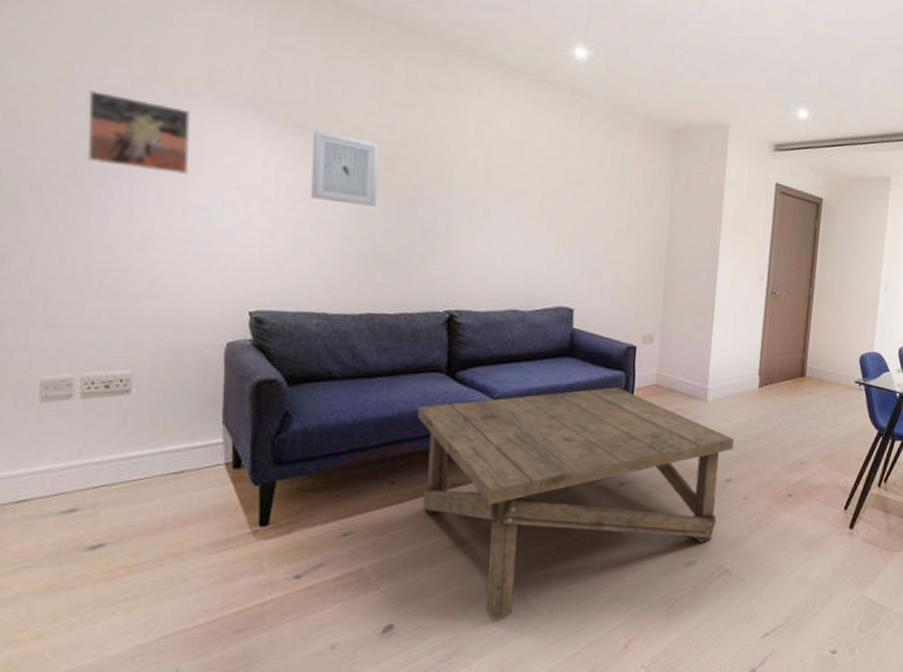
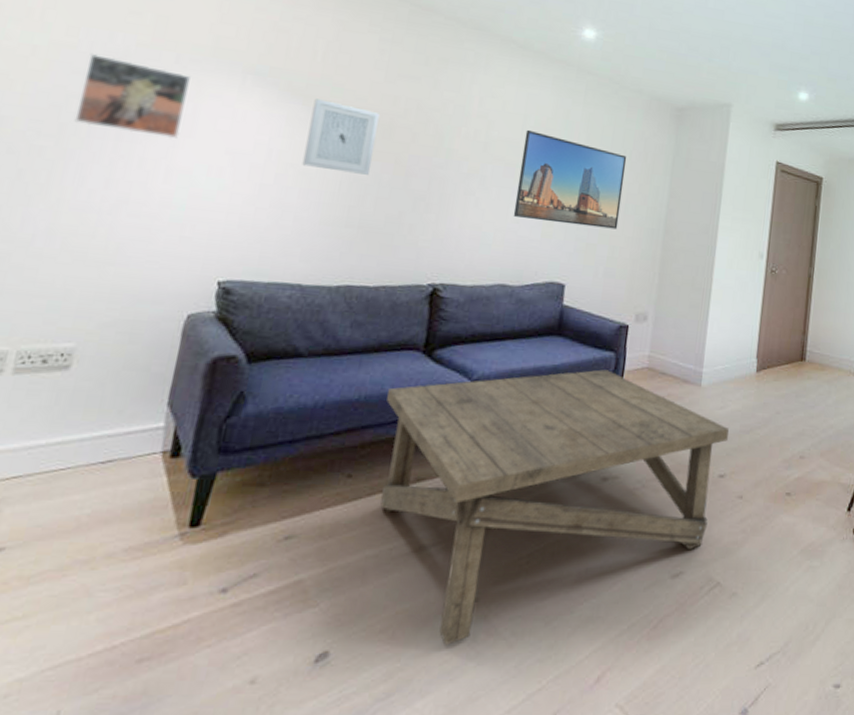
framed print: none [518,156,626,255] -> present [513,129,627,230]

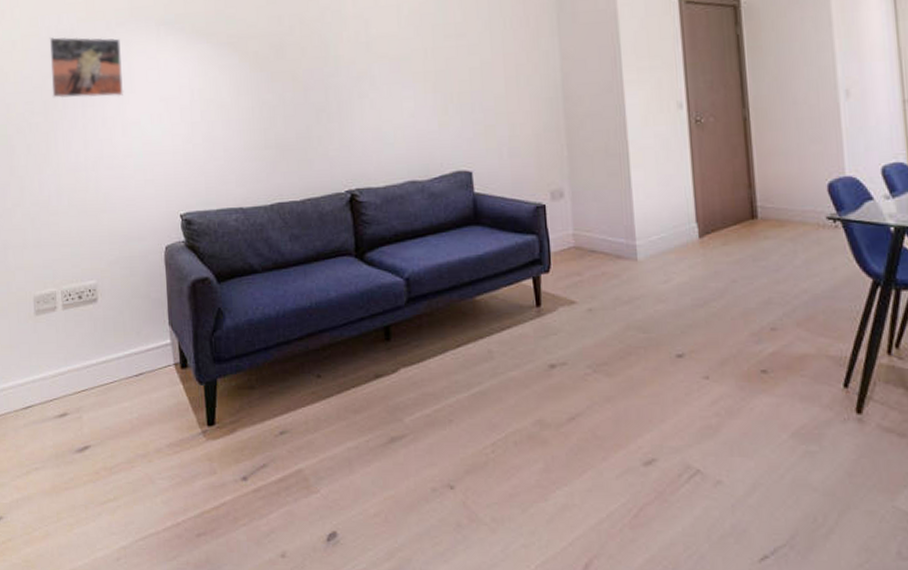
wall art: present [302,98,380,175] -> none [215,34,273,99]
coffee table: present [380,369,729,645] -> none [334,254,681,529]
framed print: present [513,129,627,230] -> none [402,19,513,111]

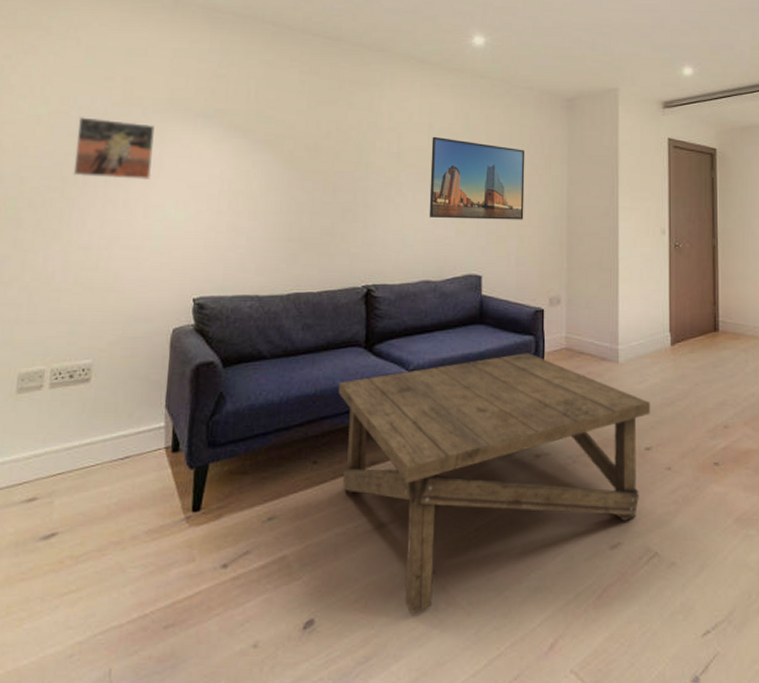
coffee table: none [334,254,681,529] -> present [339,353,651,614]
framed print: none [402,19,513,111] -> present [429,136,525,220]

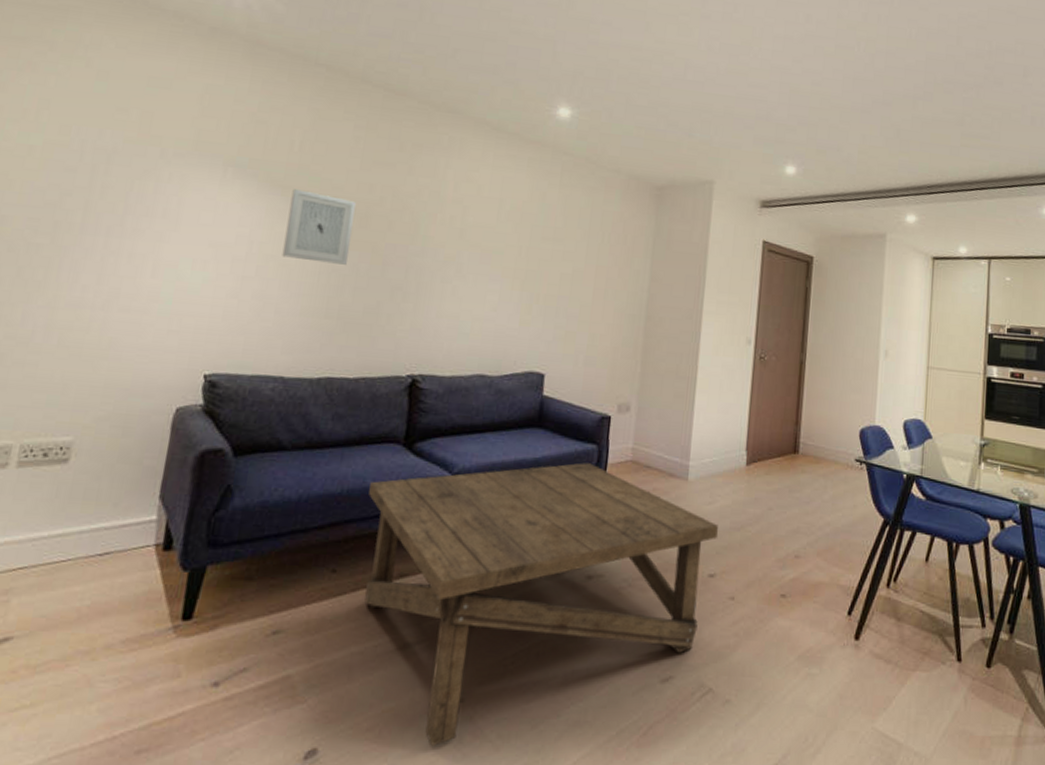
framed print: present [73,116,155,181] -> none [68,151,174,234]
wall art: none [248,132,306,194] -> present [282,189,356,265]
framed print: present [429,136,525,220] -> none [490,214,606,316]

